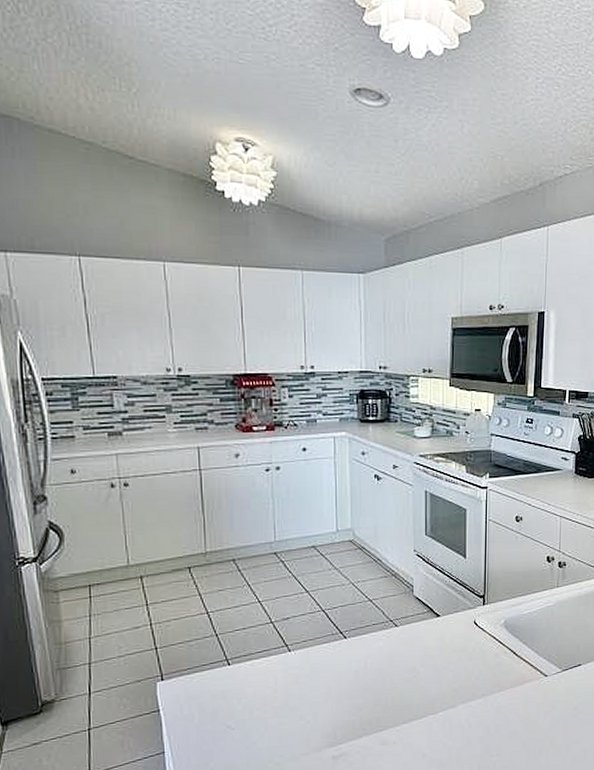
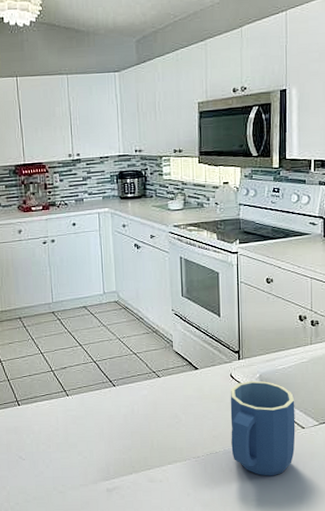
mug: none [472,627,539,730] -> present [230,380,296,476]

